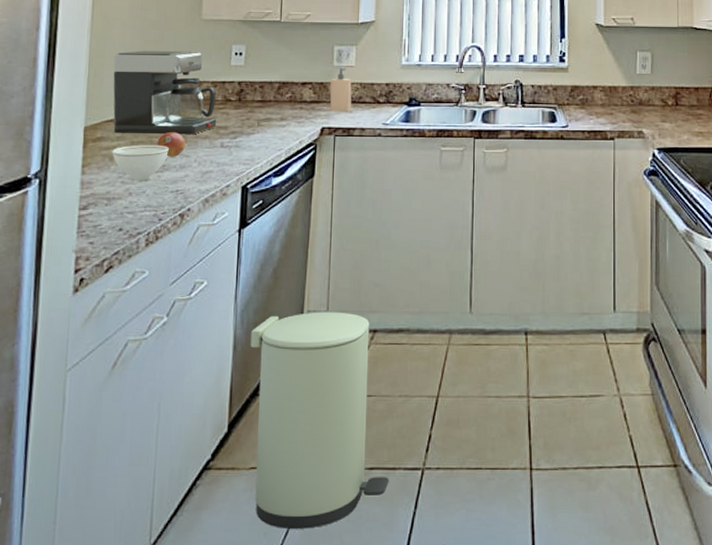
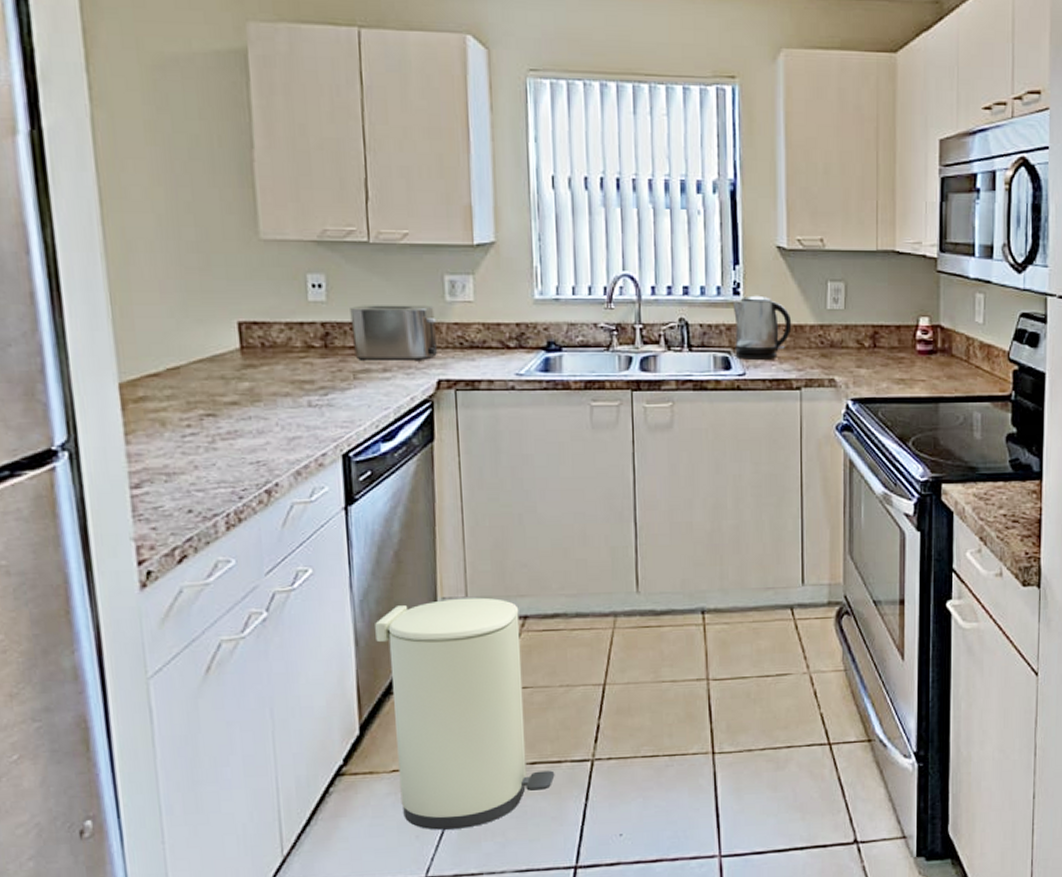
bowl: present [112,144,169,182] -> none [162,405,240,452]
coffee maker: present [113,50,217,135] -> none [143,281,299,392]
fruit: present [157,131,186,157] -> none [221,387,262,420]
toaster: none [260,69,325,113] -> present [350,305,438,362]
soap dispenser: present [330,67,352,112] -> none [443,302,473,360]
kettle: none [559,62,607,116] -> present [732,295,792,361]

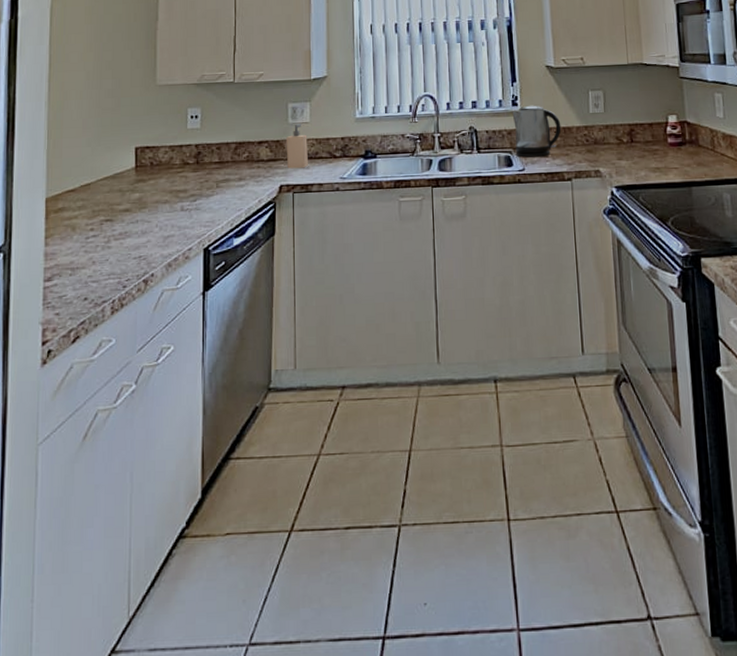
toaster: present [350,305,438,362] -> none [217,127,281,173]
pedal bin: present [375,597,555,830] -> none [220,369,366,595]
soap dispenser: none [443,302,473,360] -> present [286,124,308,169]

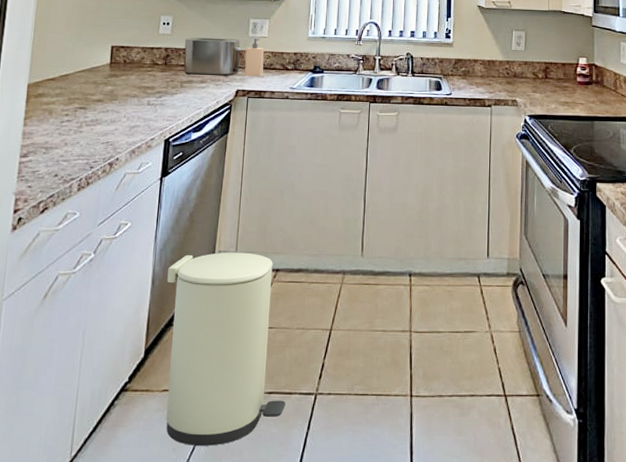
toaster: none [217,127,281,173] -> present [184,37,241,77]
pedal bin: none [220,369,366,595] -> present [166,252,286,446]
kettle: present [512,105,562,159] -> none [445,38,487,85]

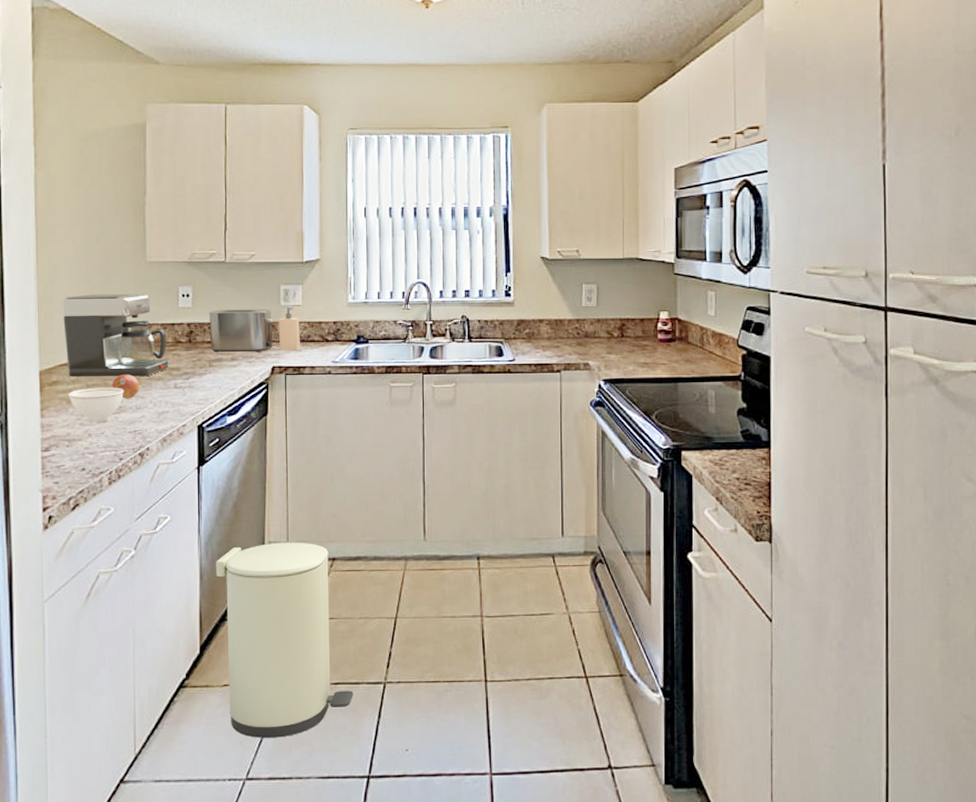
bowl: none [51,101,102,133] -> present [68,387,124,423]
coffee maker: none [53,18,145,94] -> present [62,294,169,378]
fruit: none [91,90,117,113] -> present [112,373,141,399]

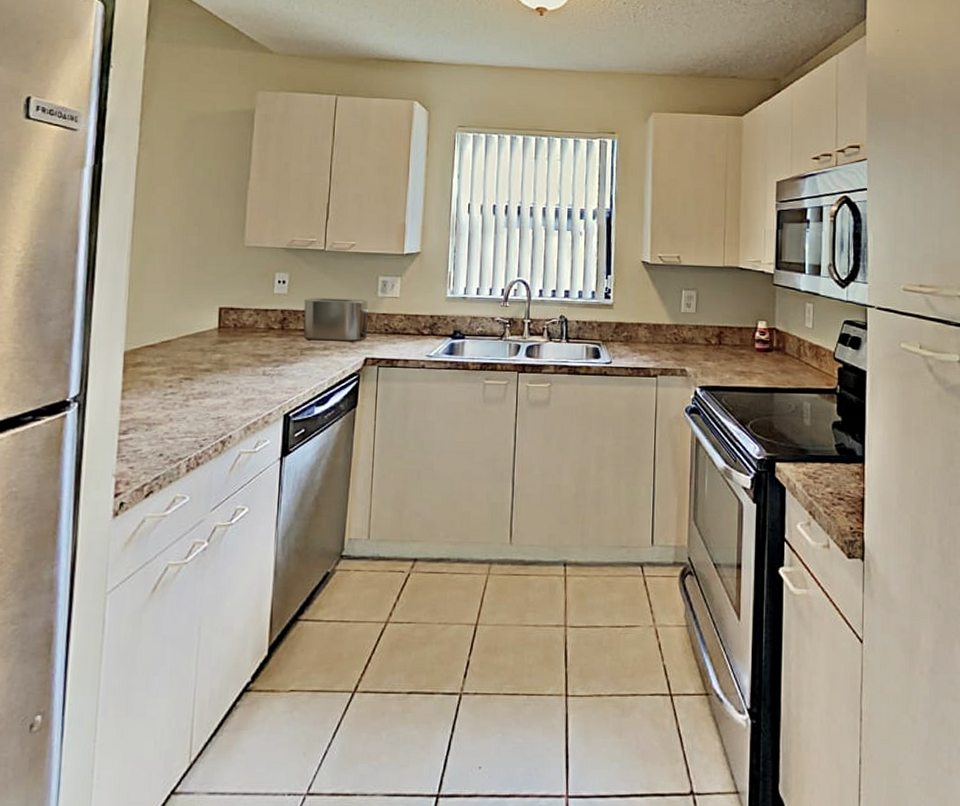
coffee maker: present [62,294,169,378] -> none [153,276,259,362]
bowl: present [68,387,124,423] -> none [152,370,210,408]
fruit: present [112,373,141,399] -> none [198,358,228,384]
pedal bin: present [216,542,354,738] -> none [291,540,427,750]
soap dispenser: present [278,306,300,351] -> none [374,298,396,343]

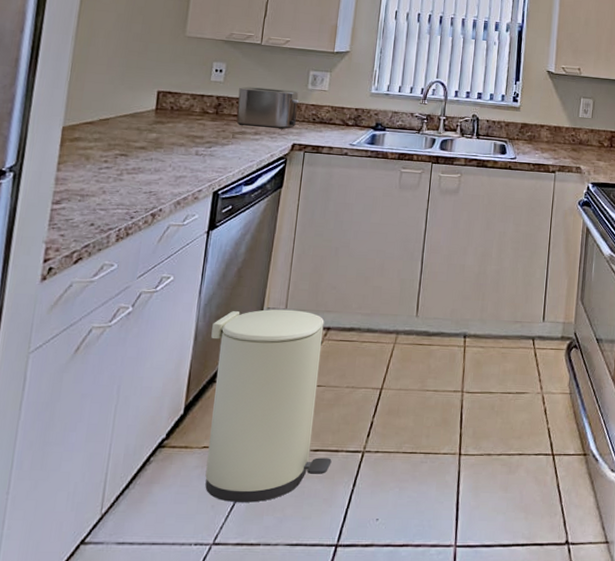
pedal bin: none [291,540,427,750] -> present [205,309,332,503]

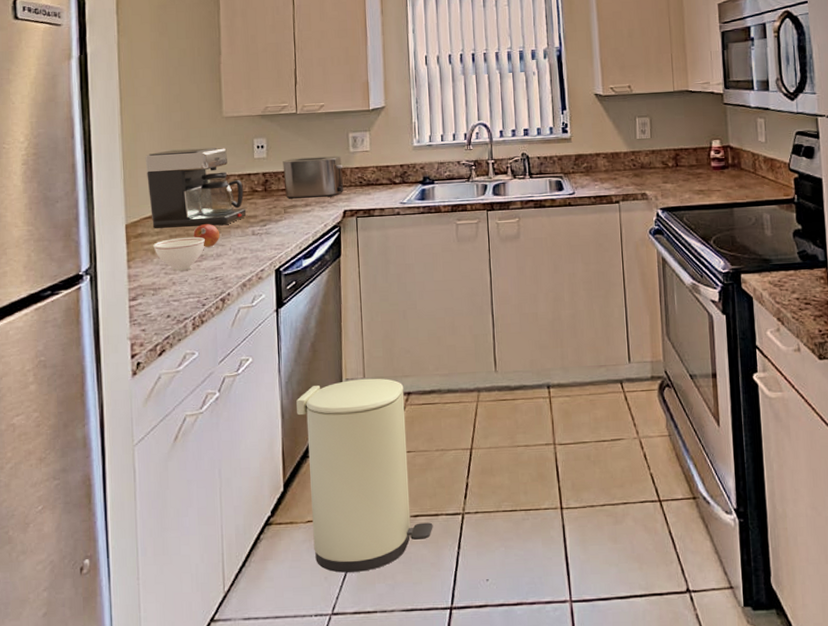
bowl: none [88,147,145,181] -> present [153,236,205,272]
coffee maker: none [91,59,195,142] -> present [145,147,247,229]
fruit: none [133,137,162,161] -> present [193,223,220,247]

